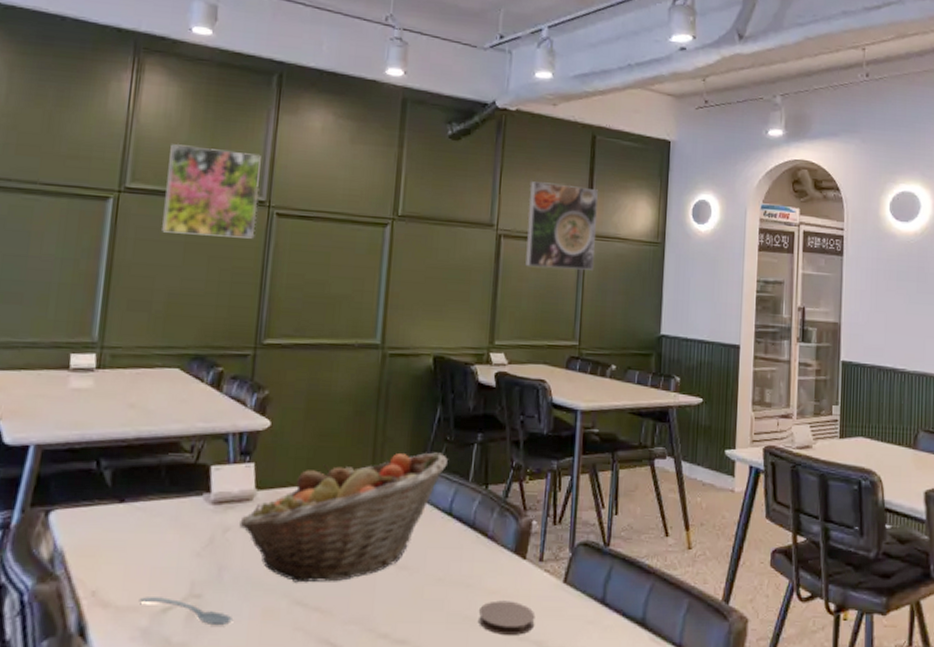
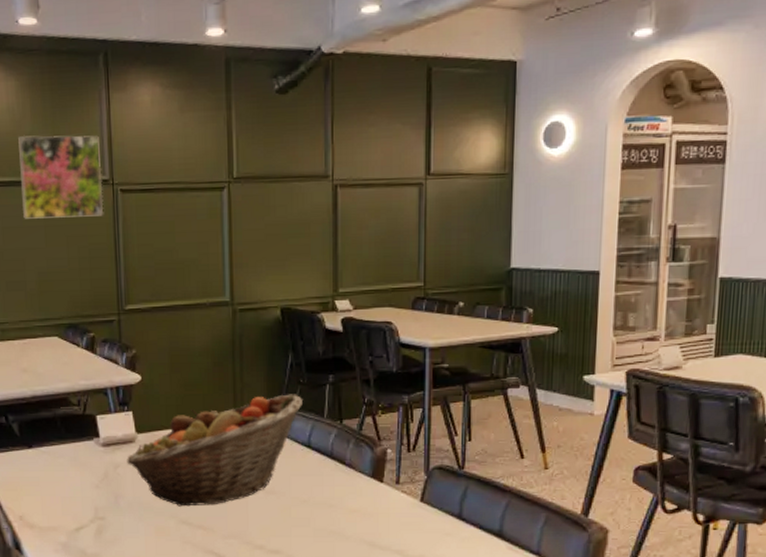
spoon: present [139,597,232,626] -> none [56,520,132,541]
coaster: present [479,600,535,635] -> none [343,517,395,546]
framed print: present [525,181,598,270] -> none [363,125,436,213]

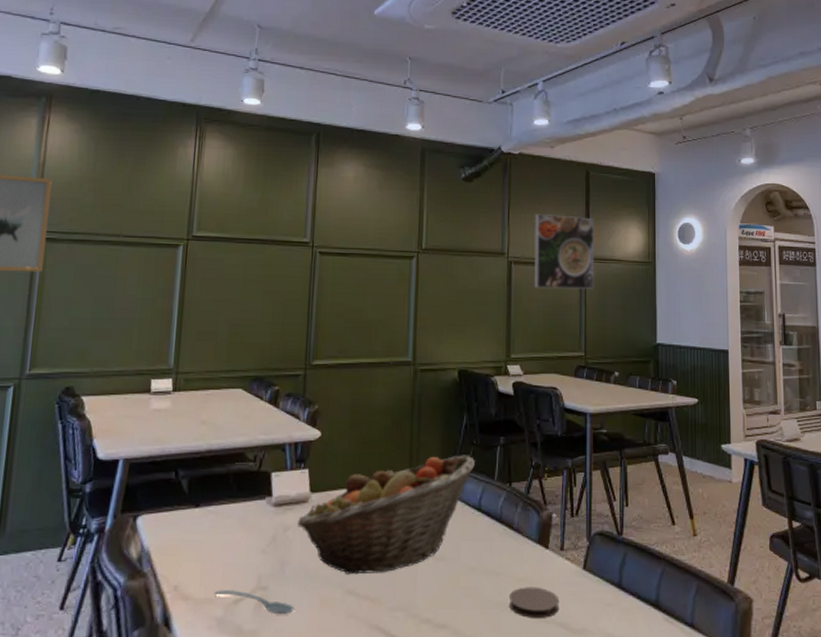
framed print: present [18,135,104,219] -> none [224,196,304,275]
spoon: none [56,520,132,541] -> present [214,590,294,615]
coaster: none [343,517,395,546] -> present [510,587,560,618]
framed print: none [363,125,436,213] -> present [534,214,594,289]

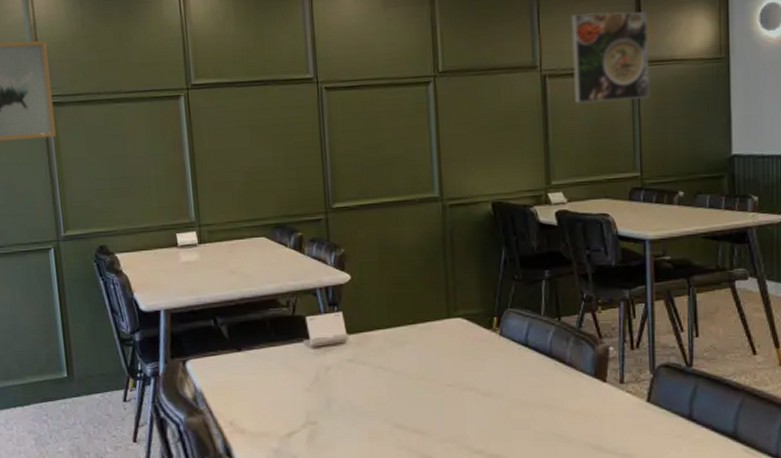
spoon: present [214,590,294,615] -> none [267,425,345,446]
fruit basket: present [297,455,475,575] -> none [338,291,518,410]
coaster: present [510,587,560,618] -> none [565,419,622,449]

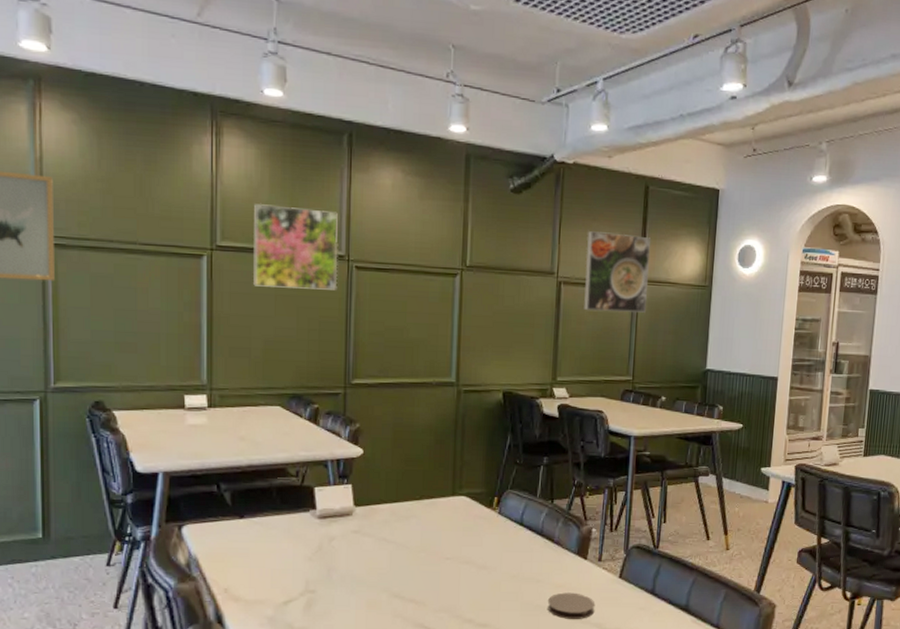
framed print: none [222,34,309,120] -> present [253,203,338,290]
coaster: none [565,419,622,449] -> present [548,592,595,619]

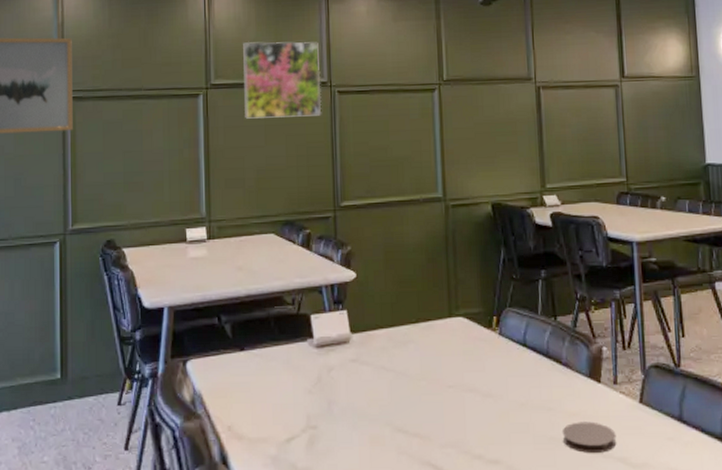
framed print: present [584,231,650,313] -> none [561,33,632,112]

